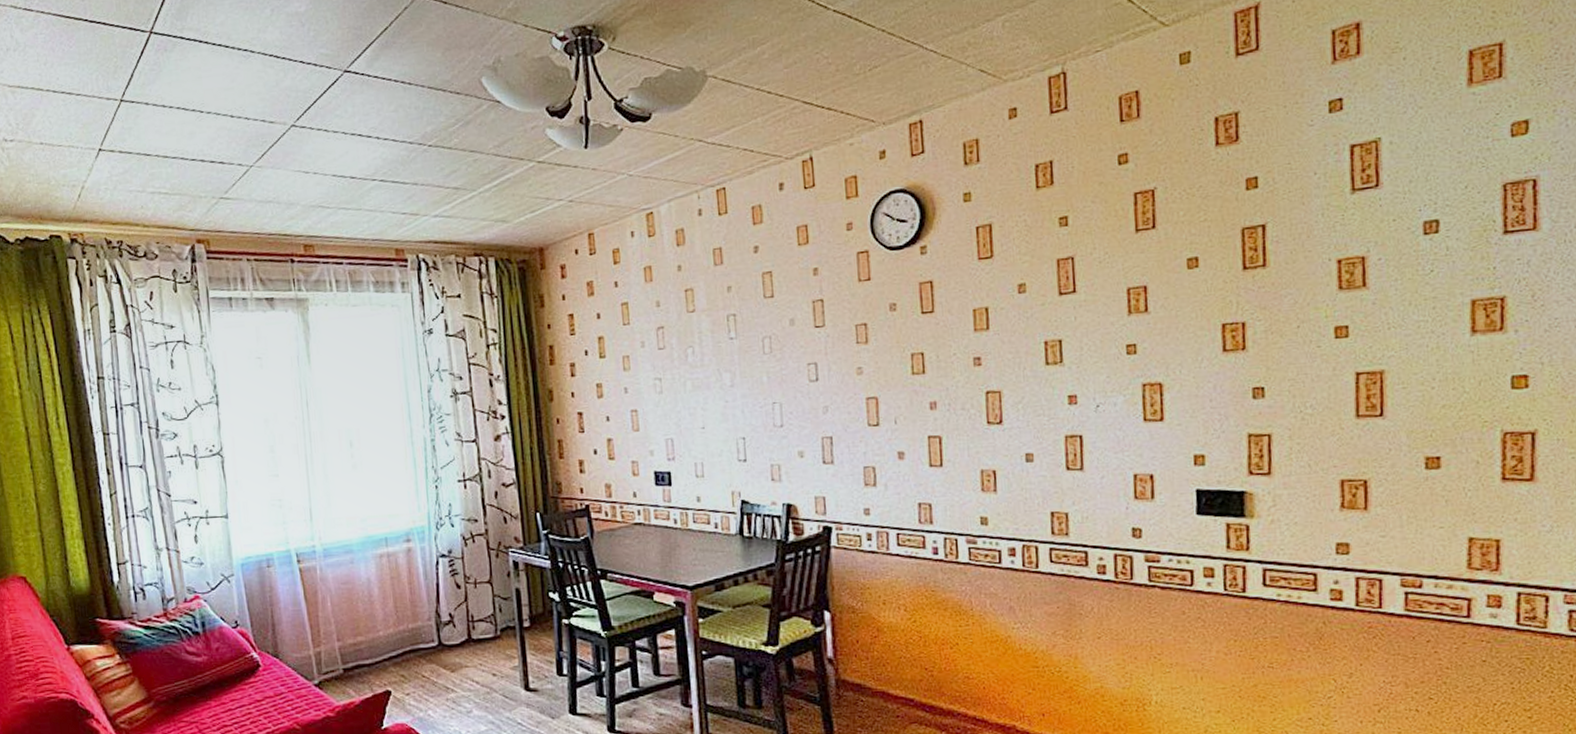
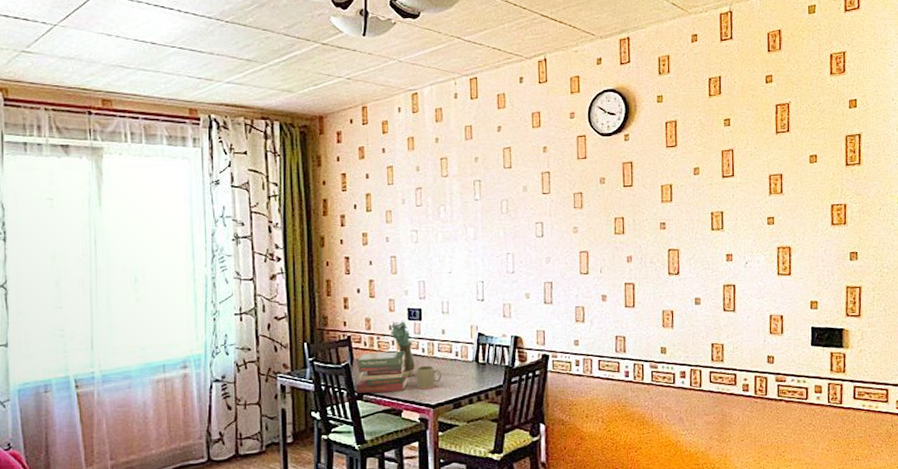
books: none [598,522,659,572] -> present [356,351,408,393]
vase: none [635,485,667,554] -> present [391,320,416,378]
mug: none [668,539,699,568] -> present [416,365,441,389]

